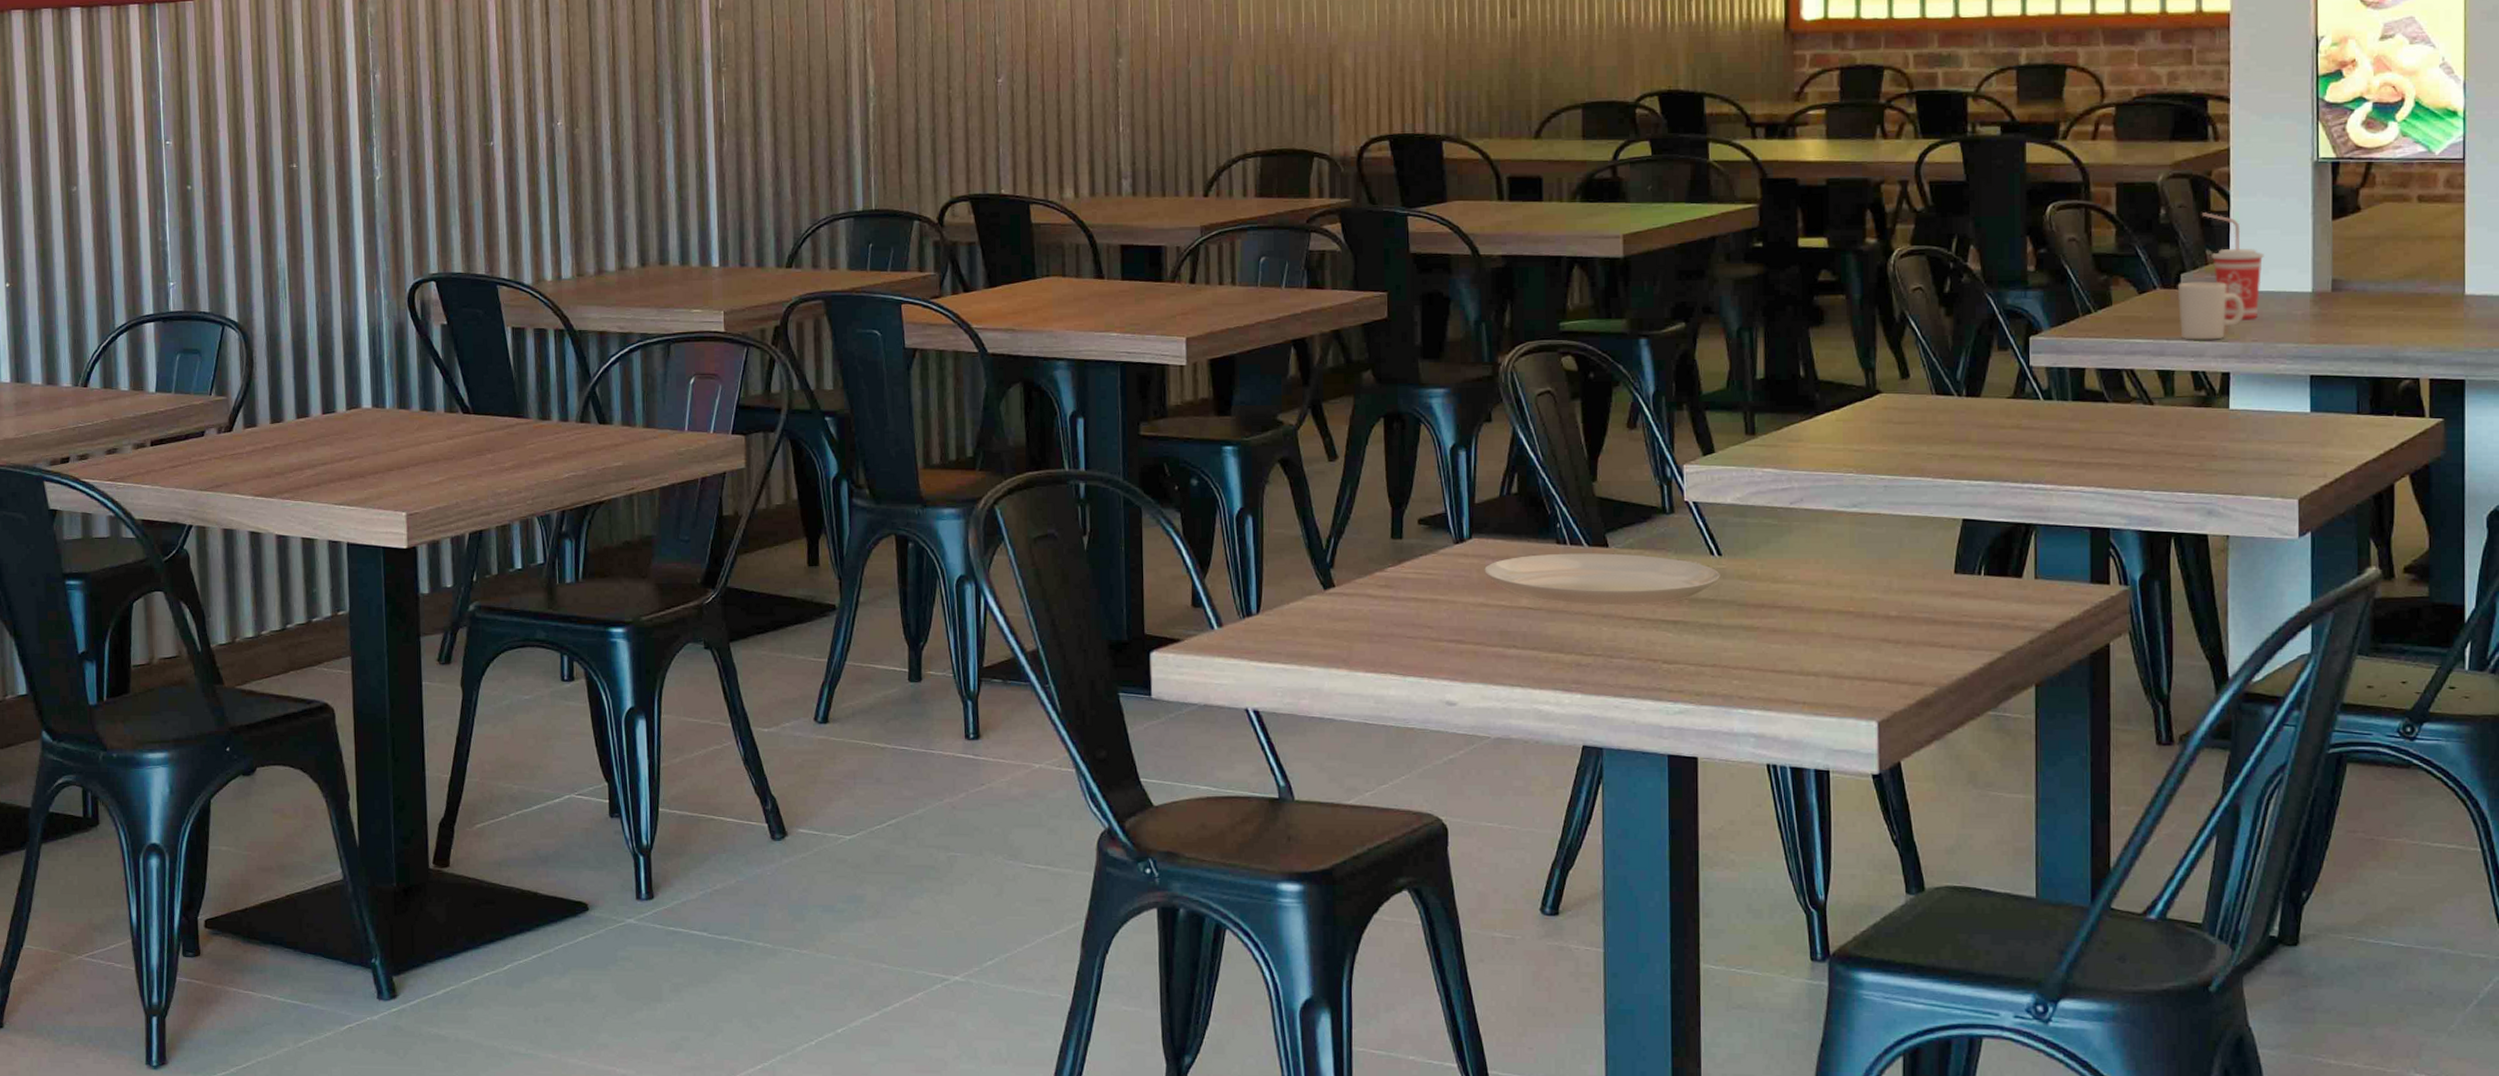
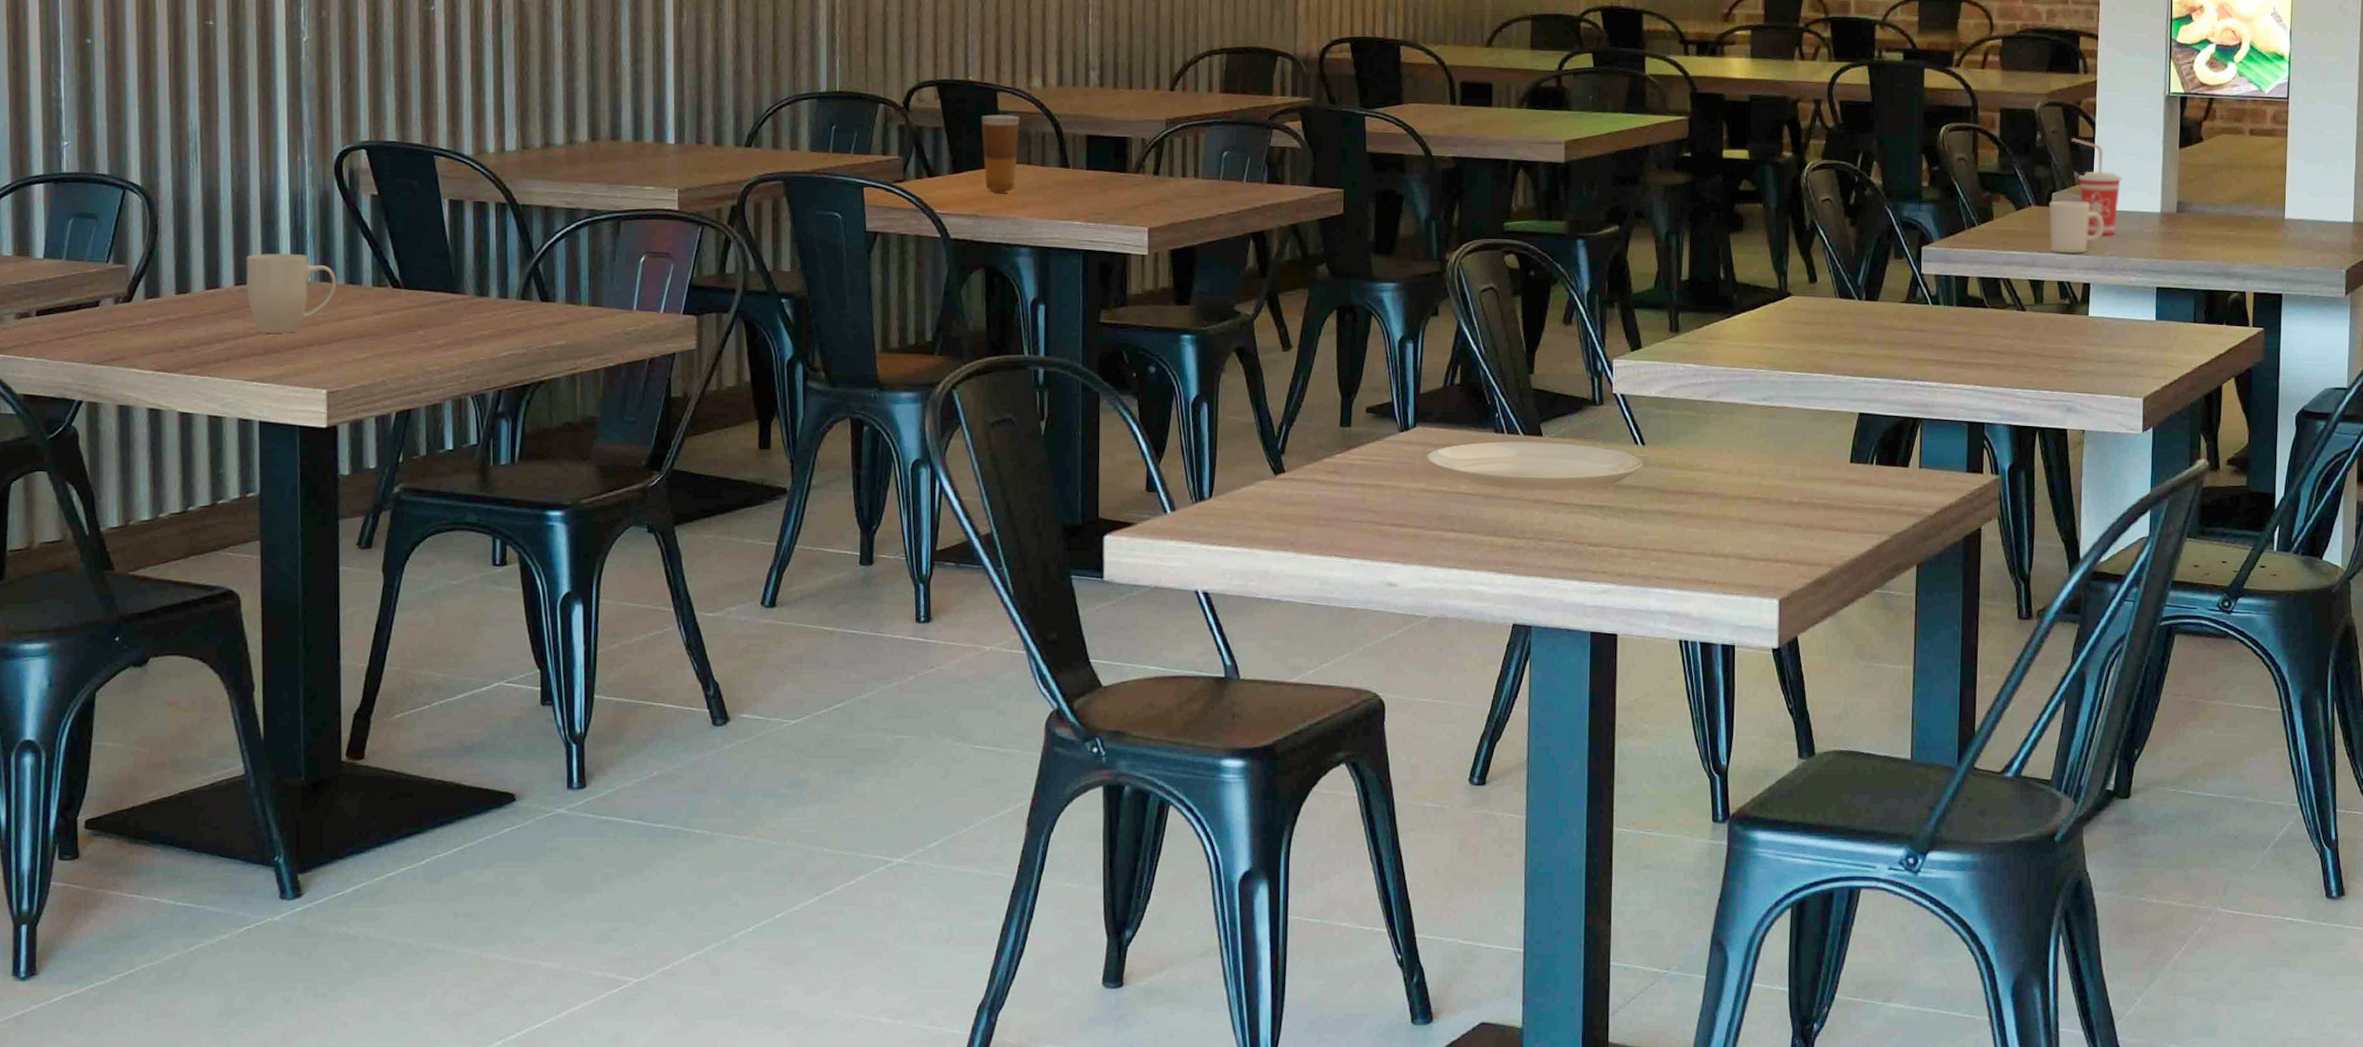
mug: none [331,383,413,459] -> present [246,254,337,333]
beverage cup: none [1014,227,1053,306] -> present [981,115,1019,193]

